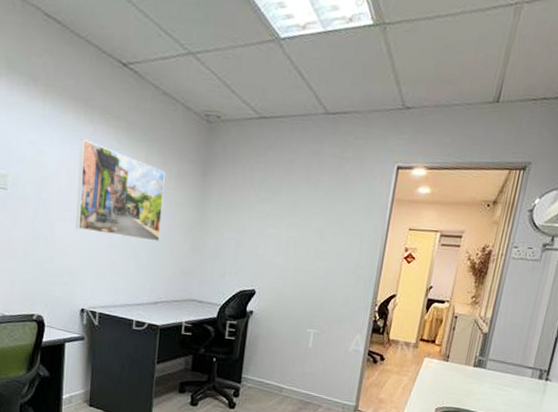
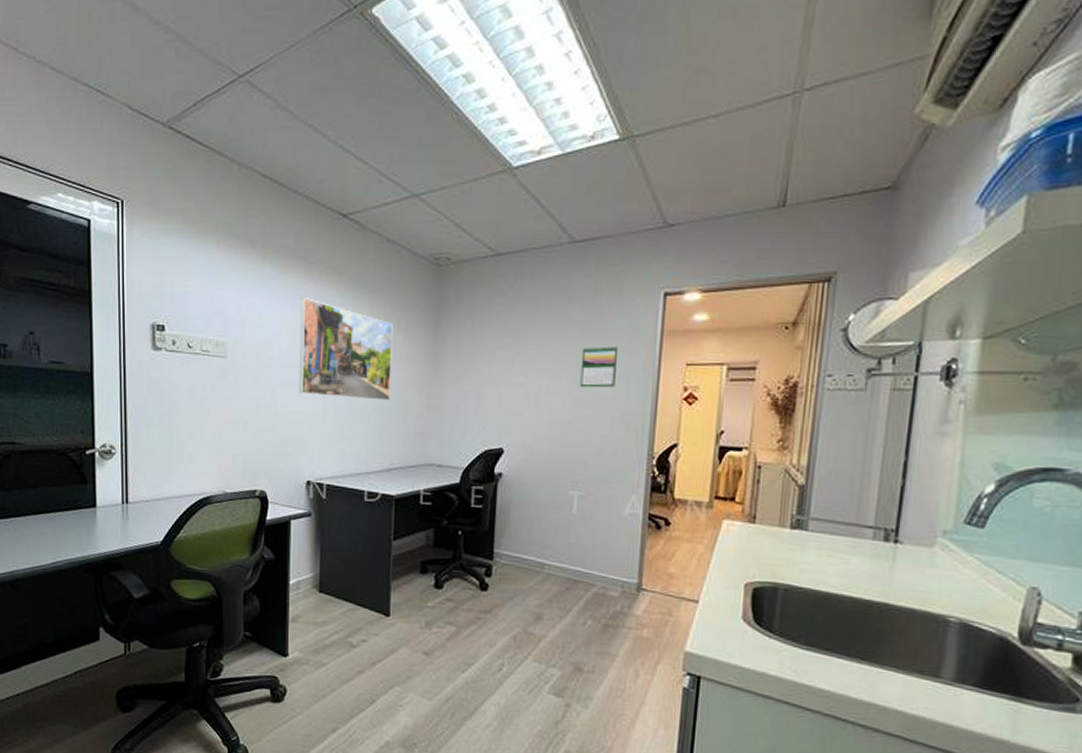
calendar: none [322,207,357,244] -> present [580,346,619,388]

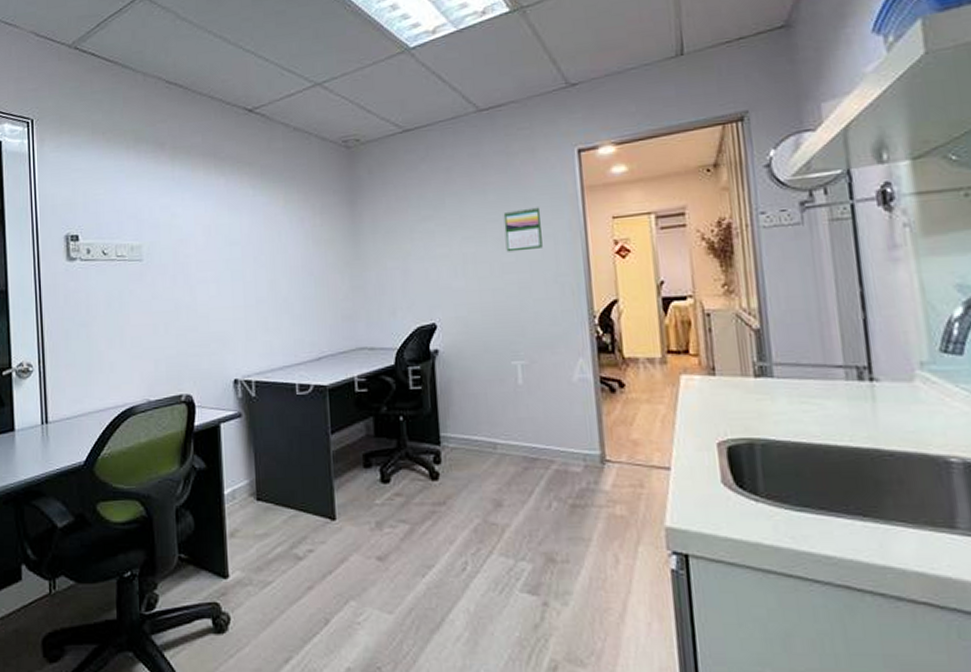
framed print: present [298,298,393,401] -> none [212,193,313,290]

